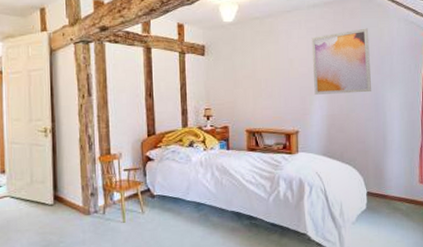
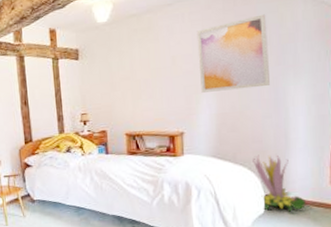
decorative plant: none [357,154,401,208] -> present [253,154,307,212]

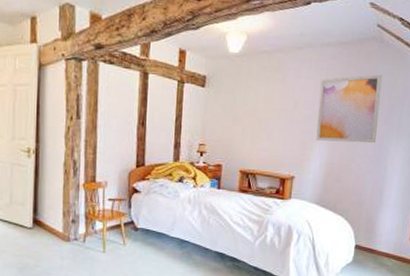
decorative plant: present [253,154,307,212] -> none [350,206,389,263]

